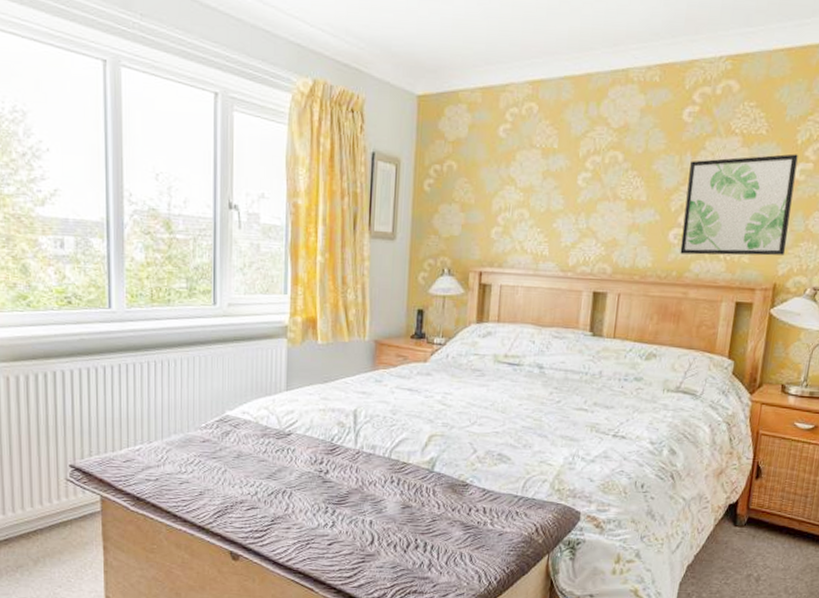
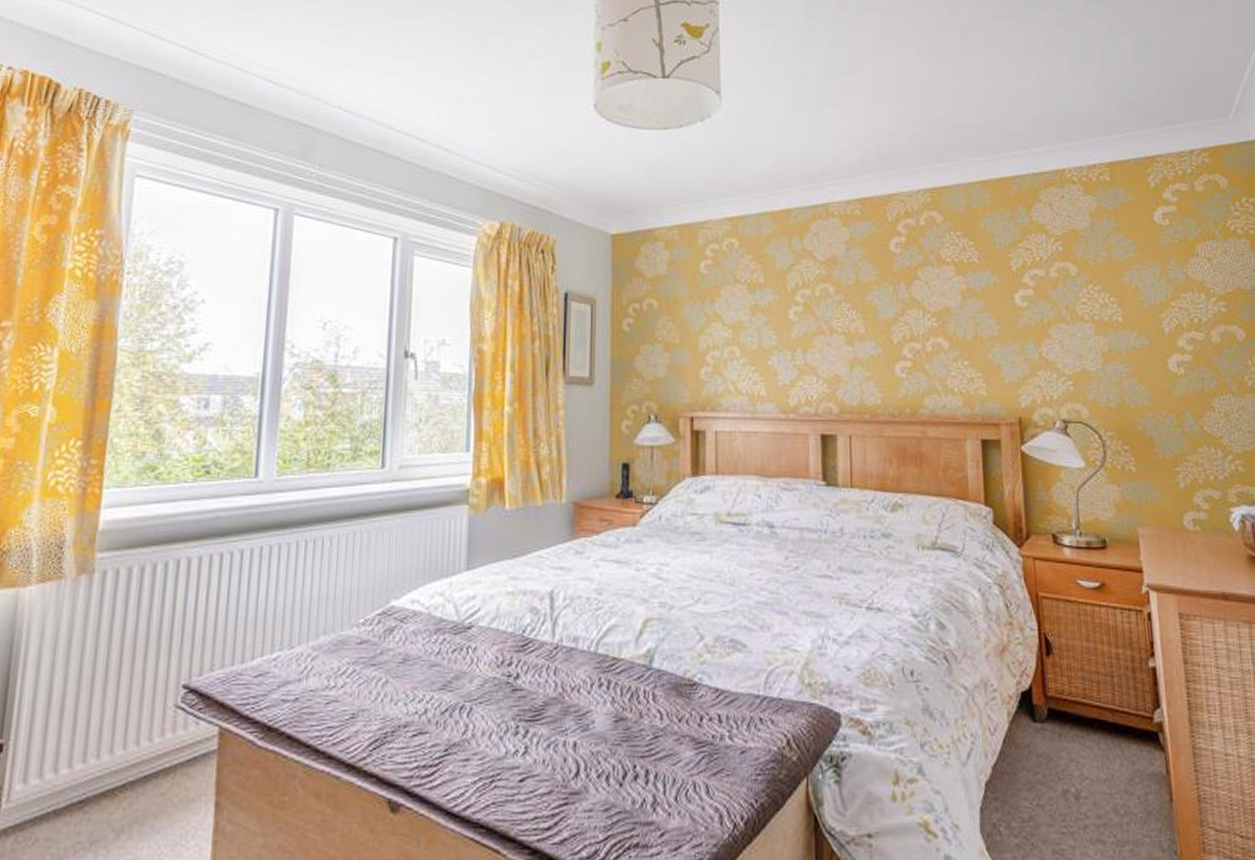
wall art: present [680,153,798,256] -> none [906,280,1024,389]

